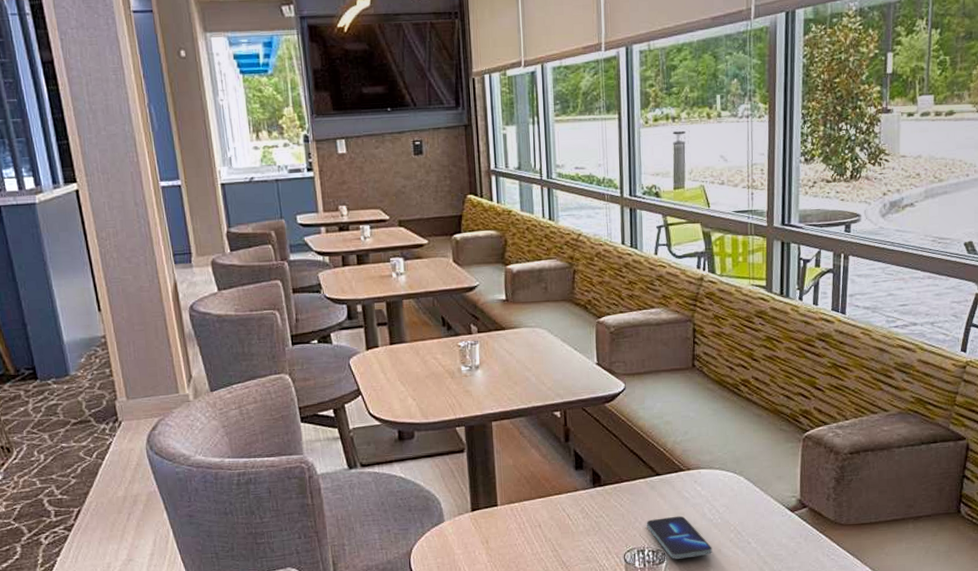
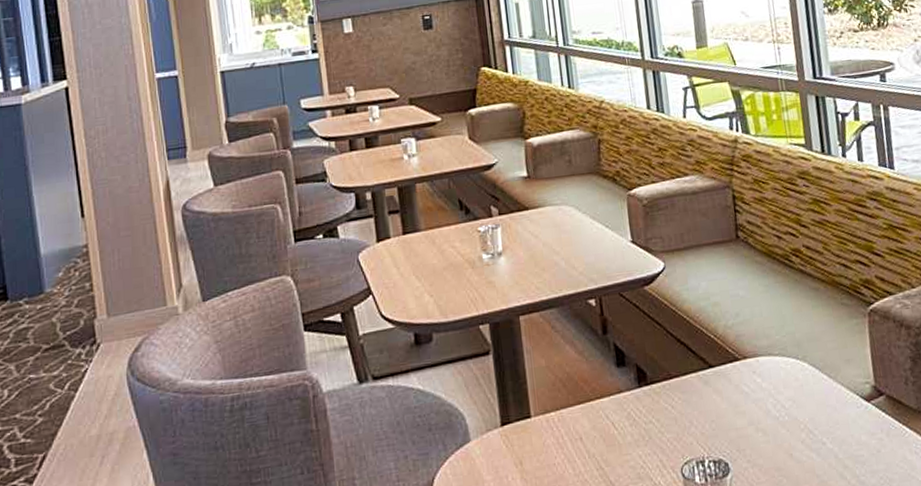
smartphone: present [646,516,712,559] -> none [703,415,783,470]

